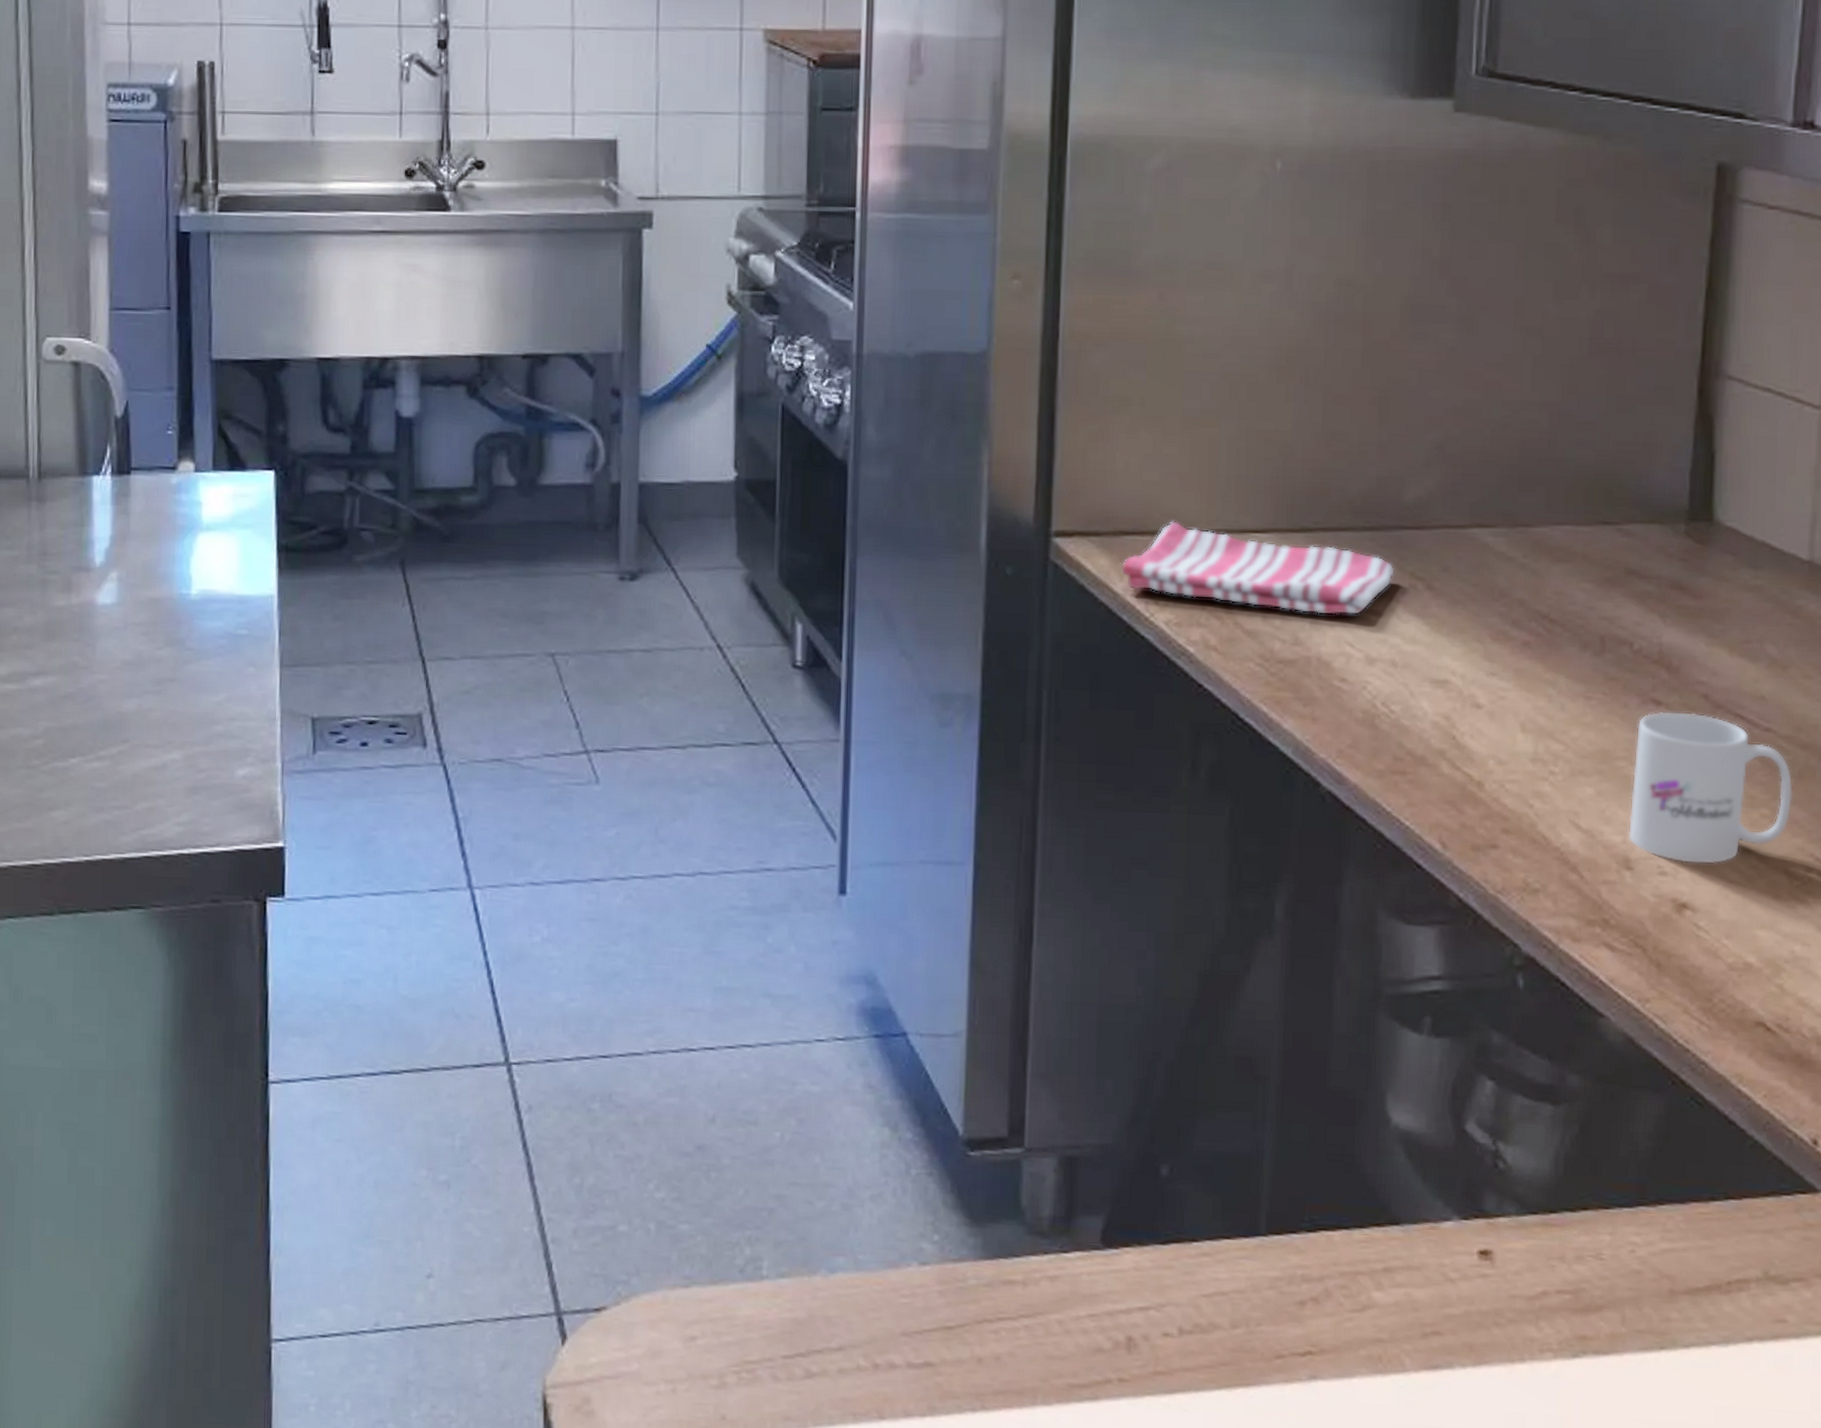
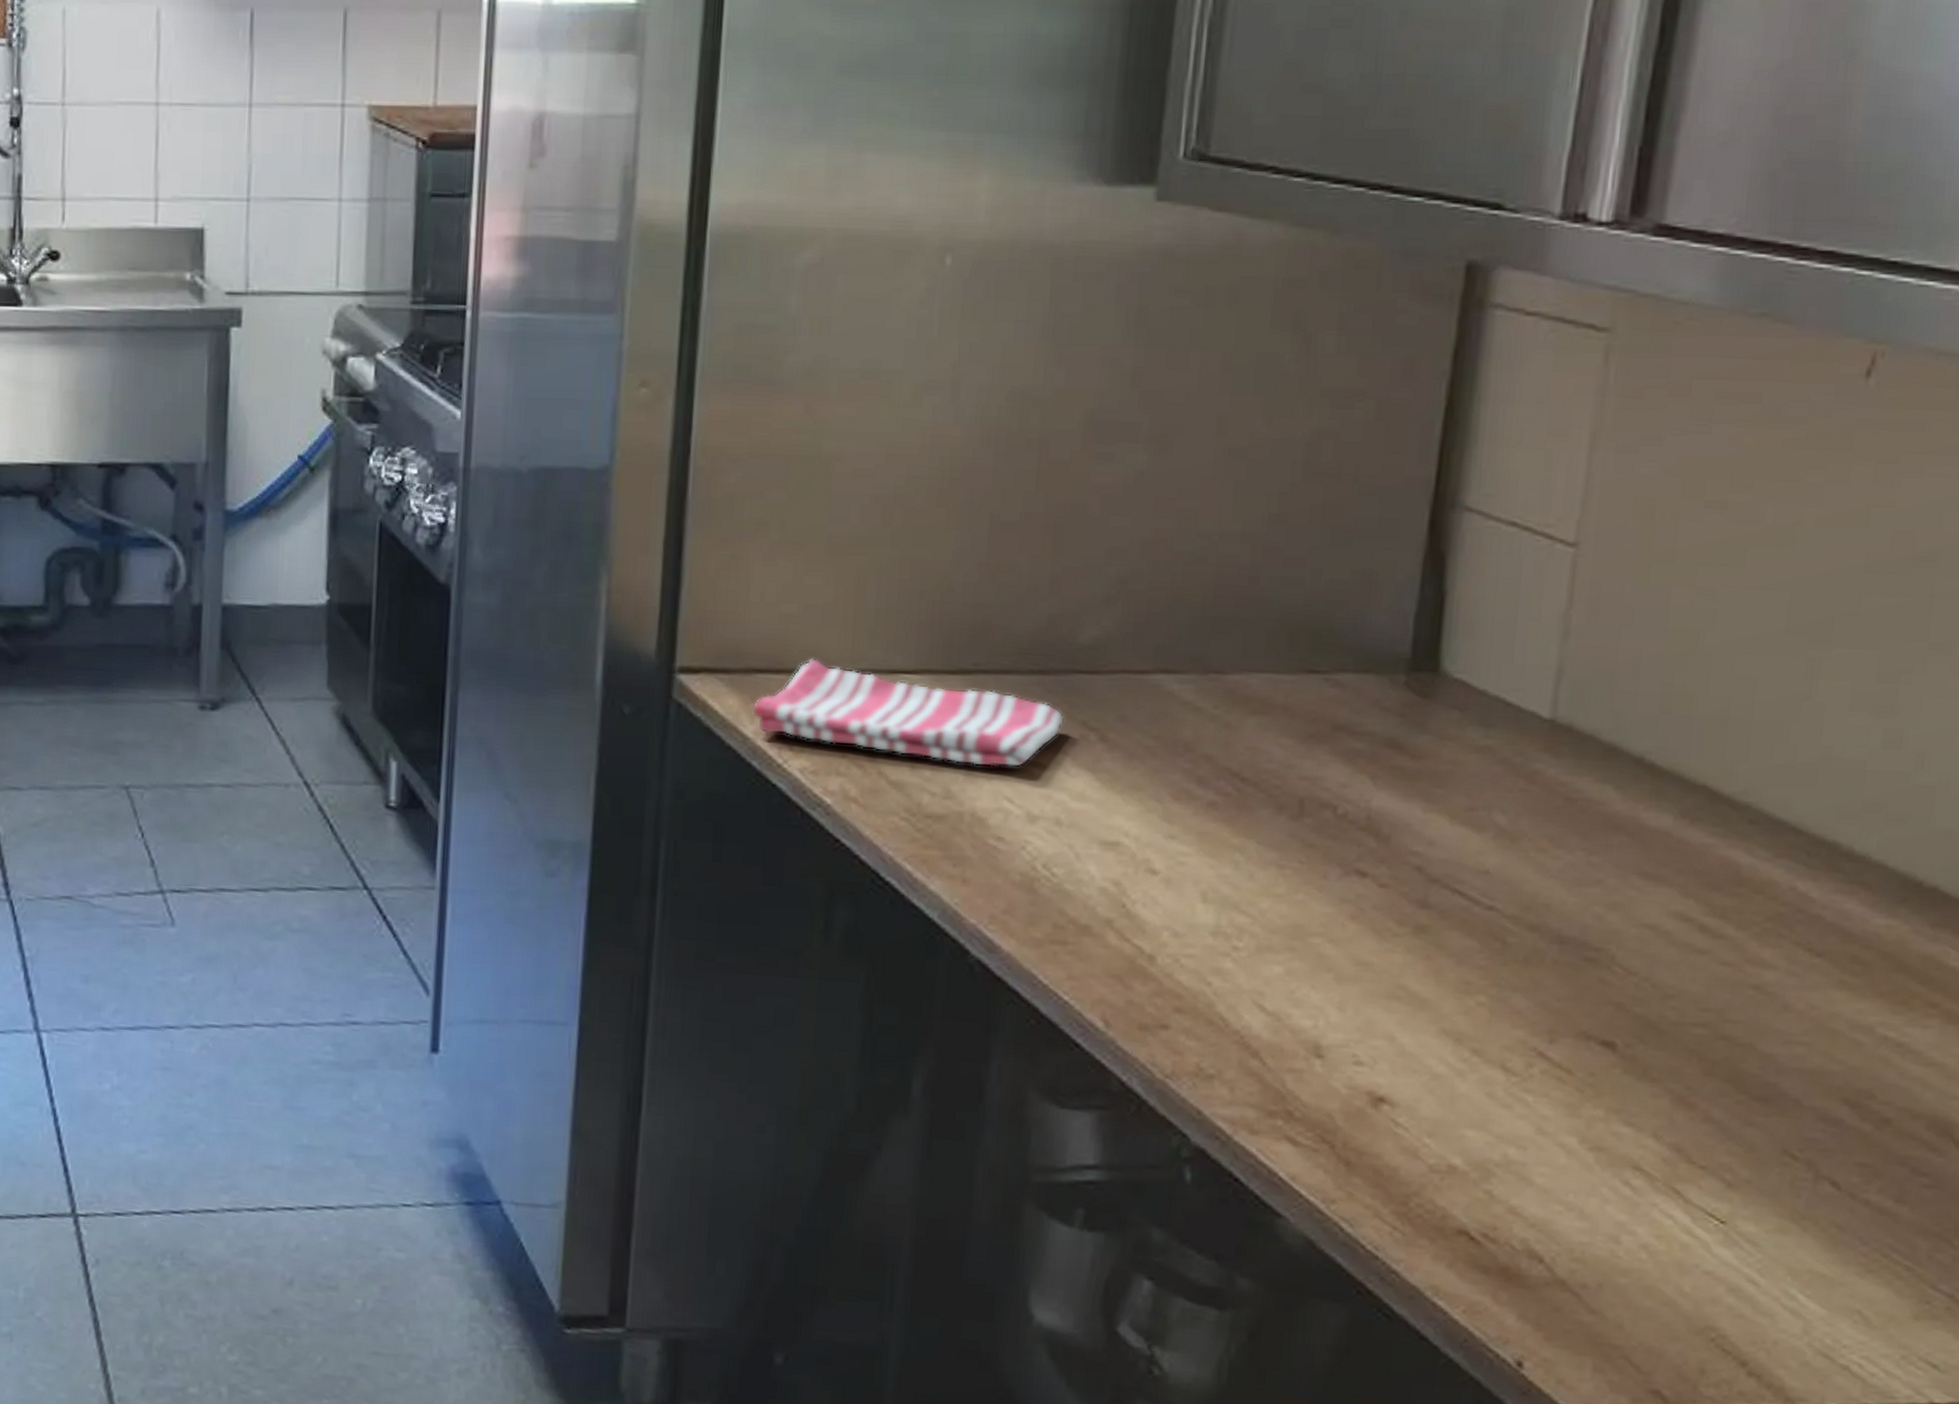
mug: present [1627,710,1793,865] -> none [1319,883,1517,1056]

